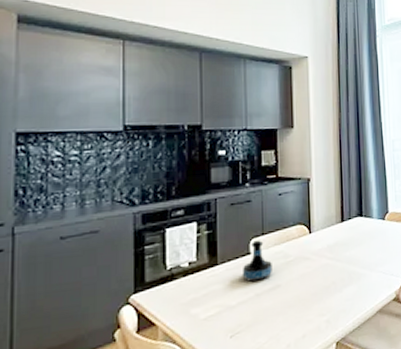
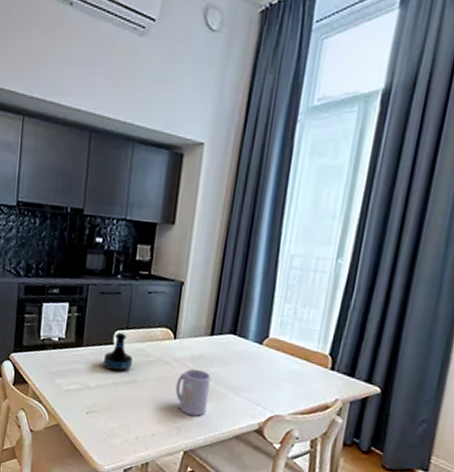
mug: none [318,256,350,304] -> present [175,368,211,416]

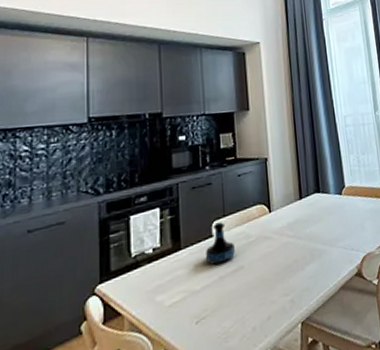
mug: present [175,368,211,416] -> none [280,234,312,283]

